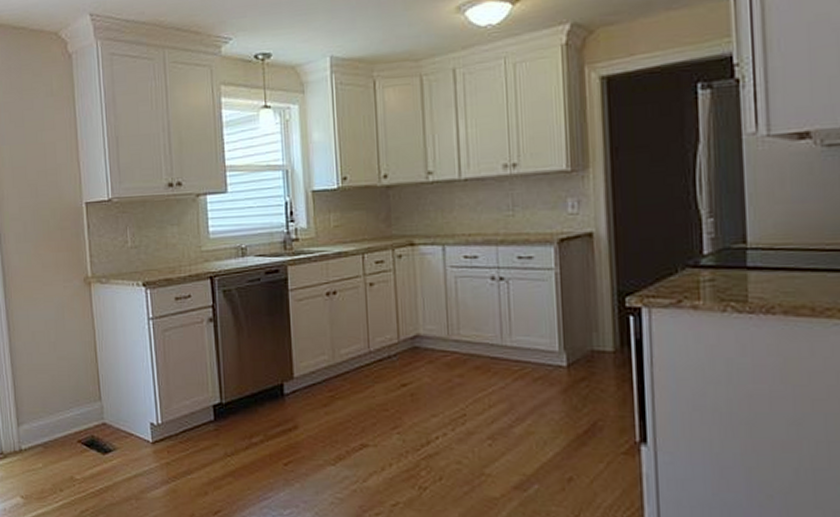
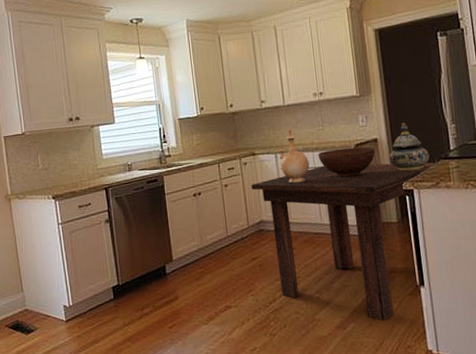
dining table: none [406,267,678,486] -> present [251,162,435,321]
vase: none [446,211,491,287] -> present [277,128,310,184]
fruit bowl: none [503,243,589,285] -> present [318,146,376,178]
decorative jar: none [607,212,670,282] -> present [388,123,430,171]

